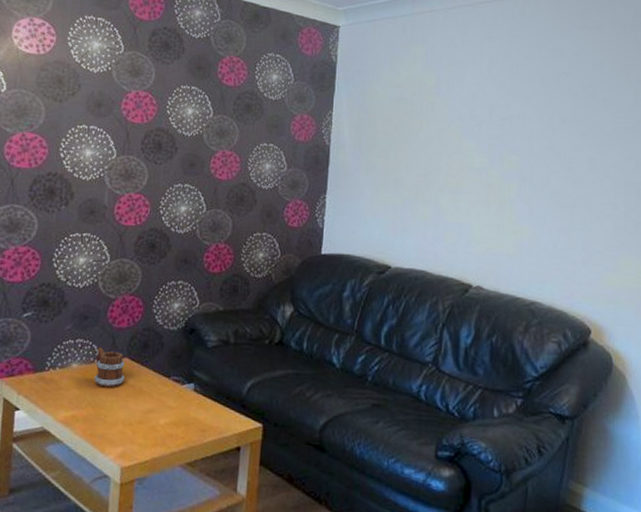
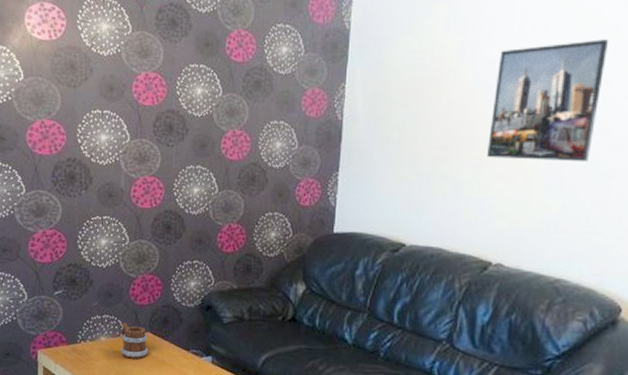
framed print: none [464,84,564,193] -> present [487,39,609,162]

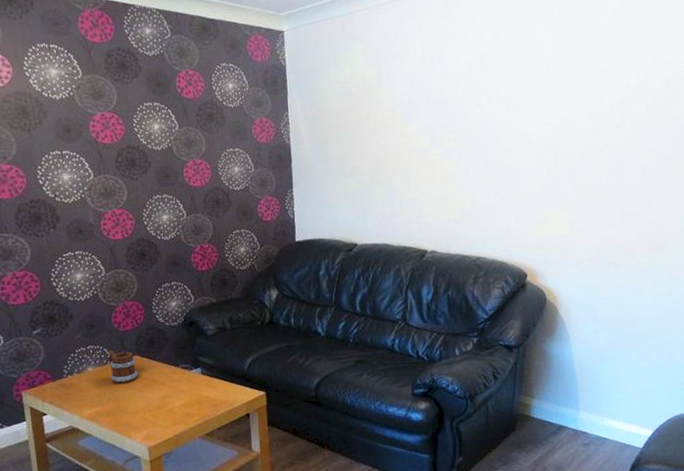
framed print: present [487,39,609,162] -> none [409,66,488,166]

